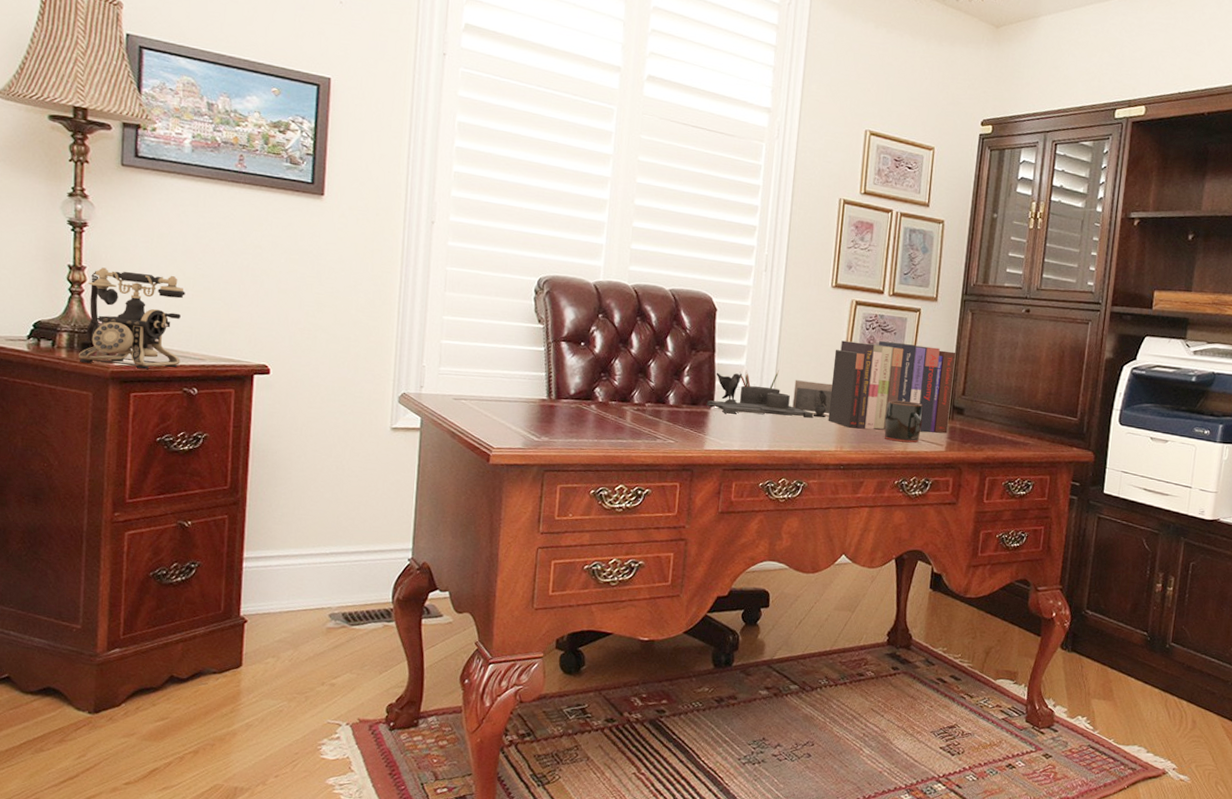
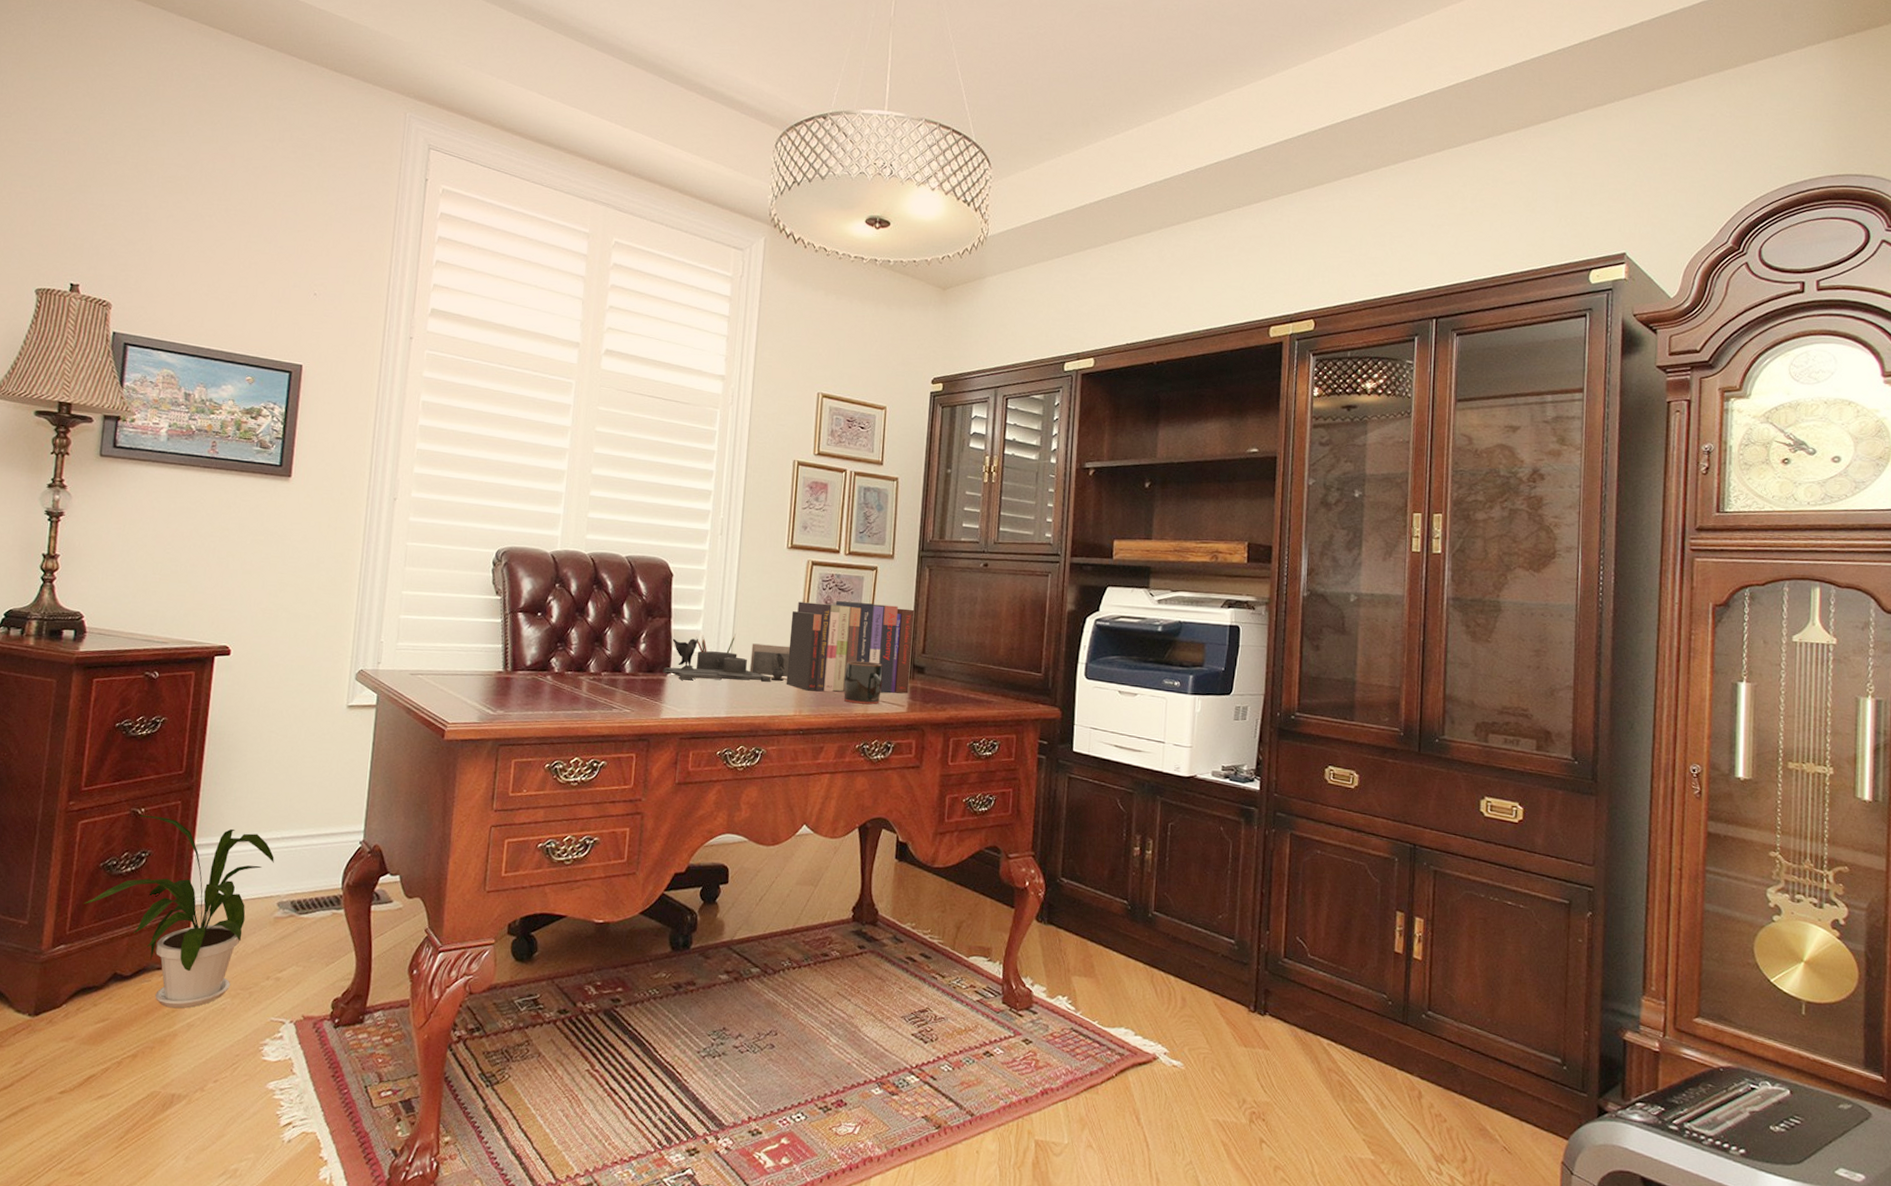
telephone: present [78,267,185,370] -> none [45,555,153,655]
house plant: none [136,527,324,710] -> present [83,814,274,1009]

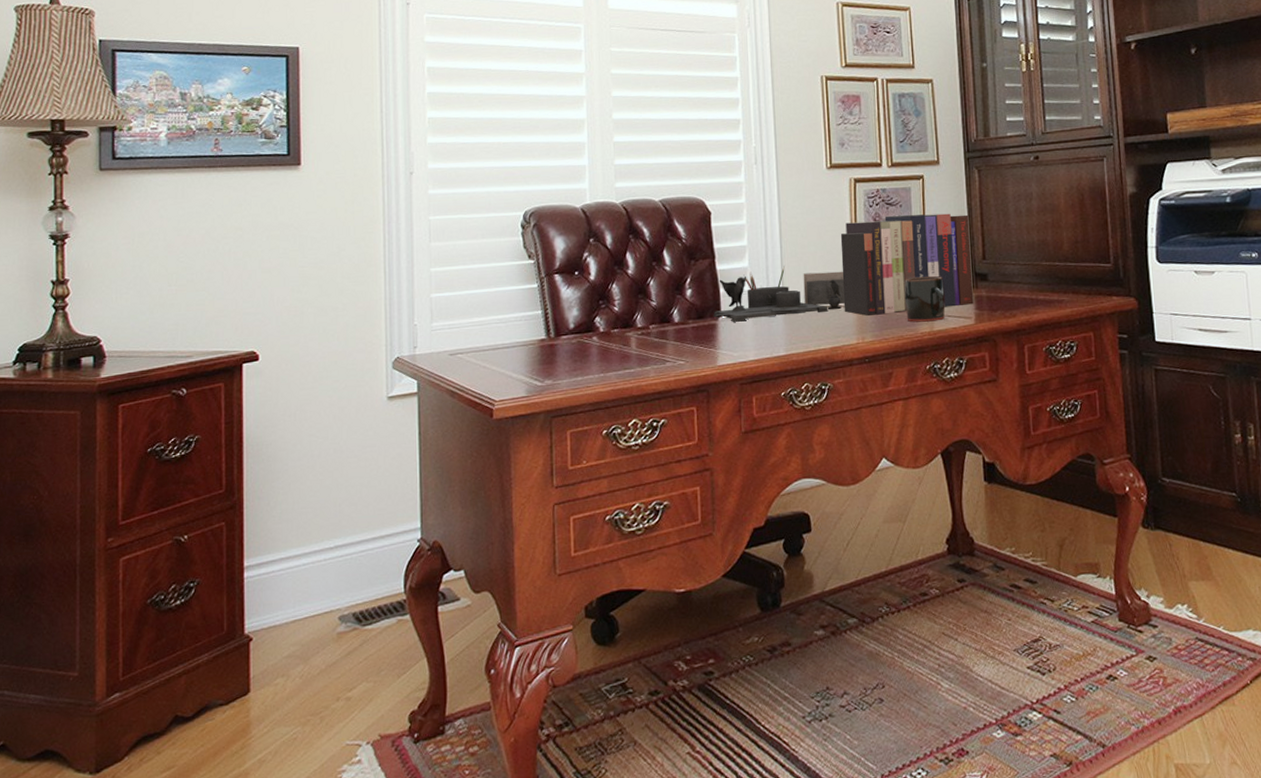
house plant: present [83,814,274,1009] -> none [134,541,330,746]

